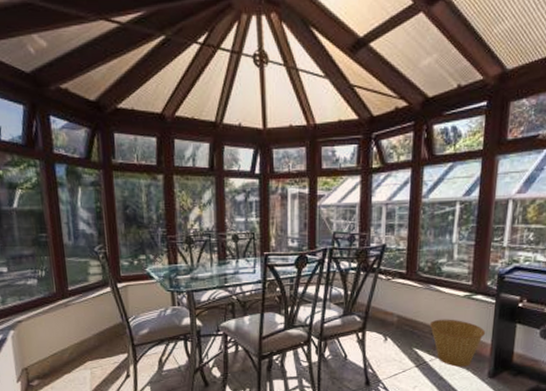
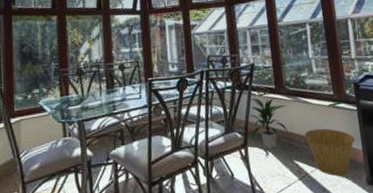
indoor plant: none [370,282,416,336] -> present [249,98,287,150]

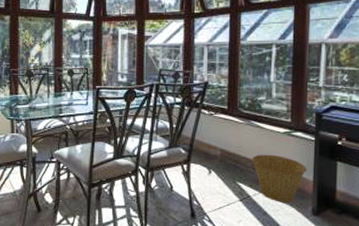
indoor plant: present [249,98,287,150] -> none [195,117,237,169]

